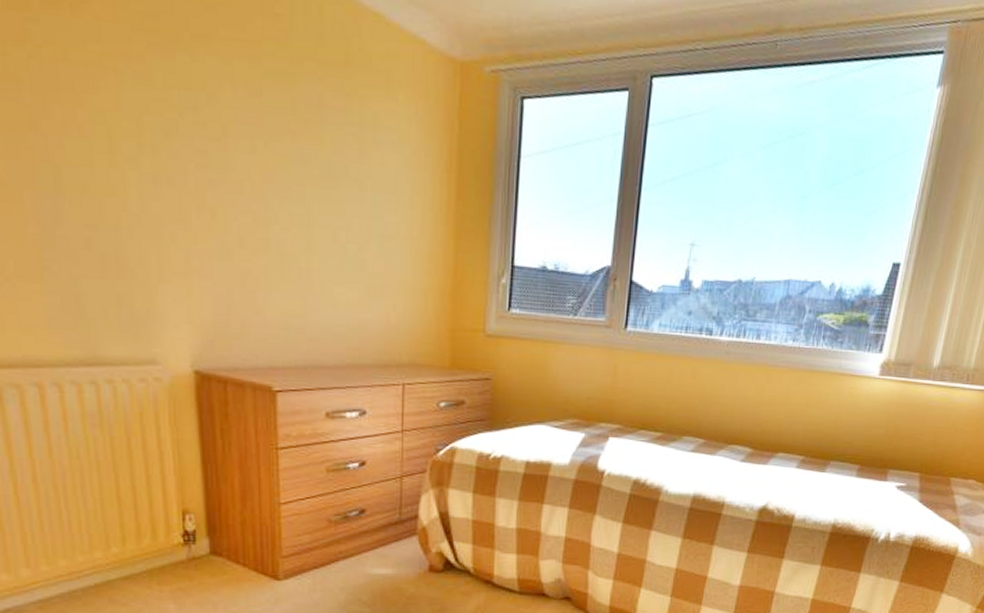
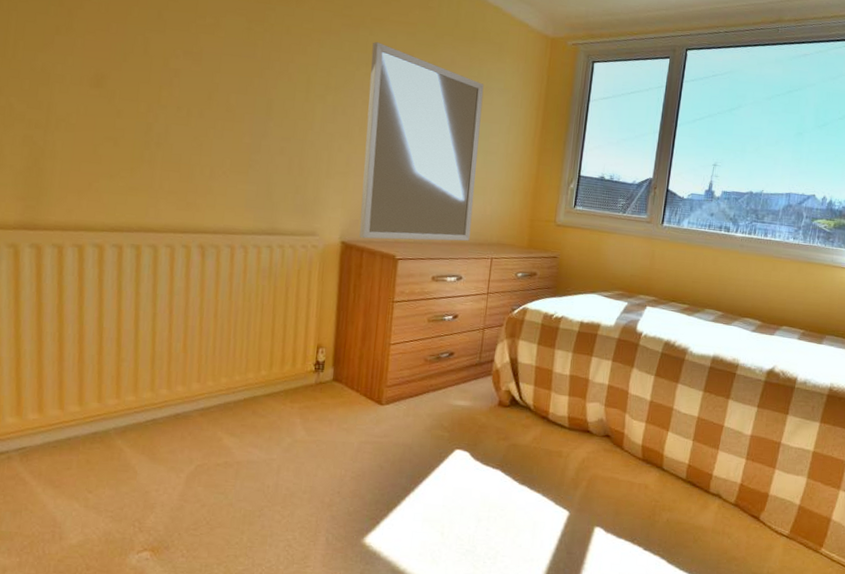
home mirror: none [198,72,371,366] -> present [358,42,484,241]

